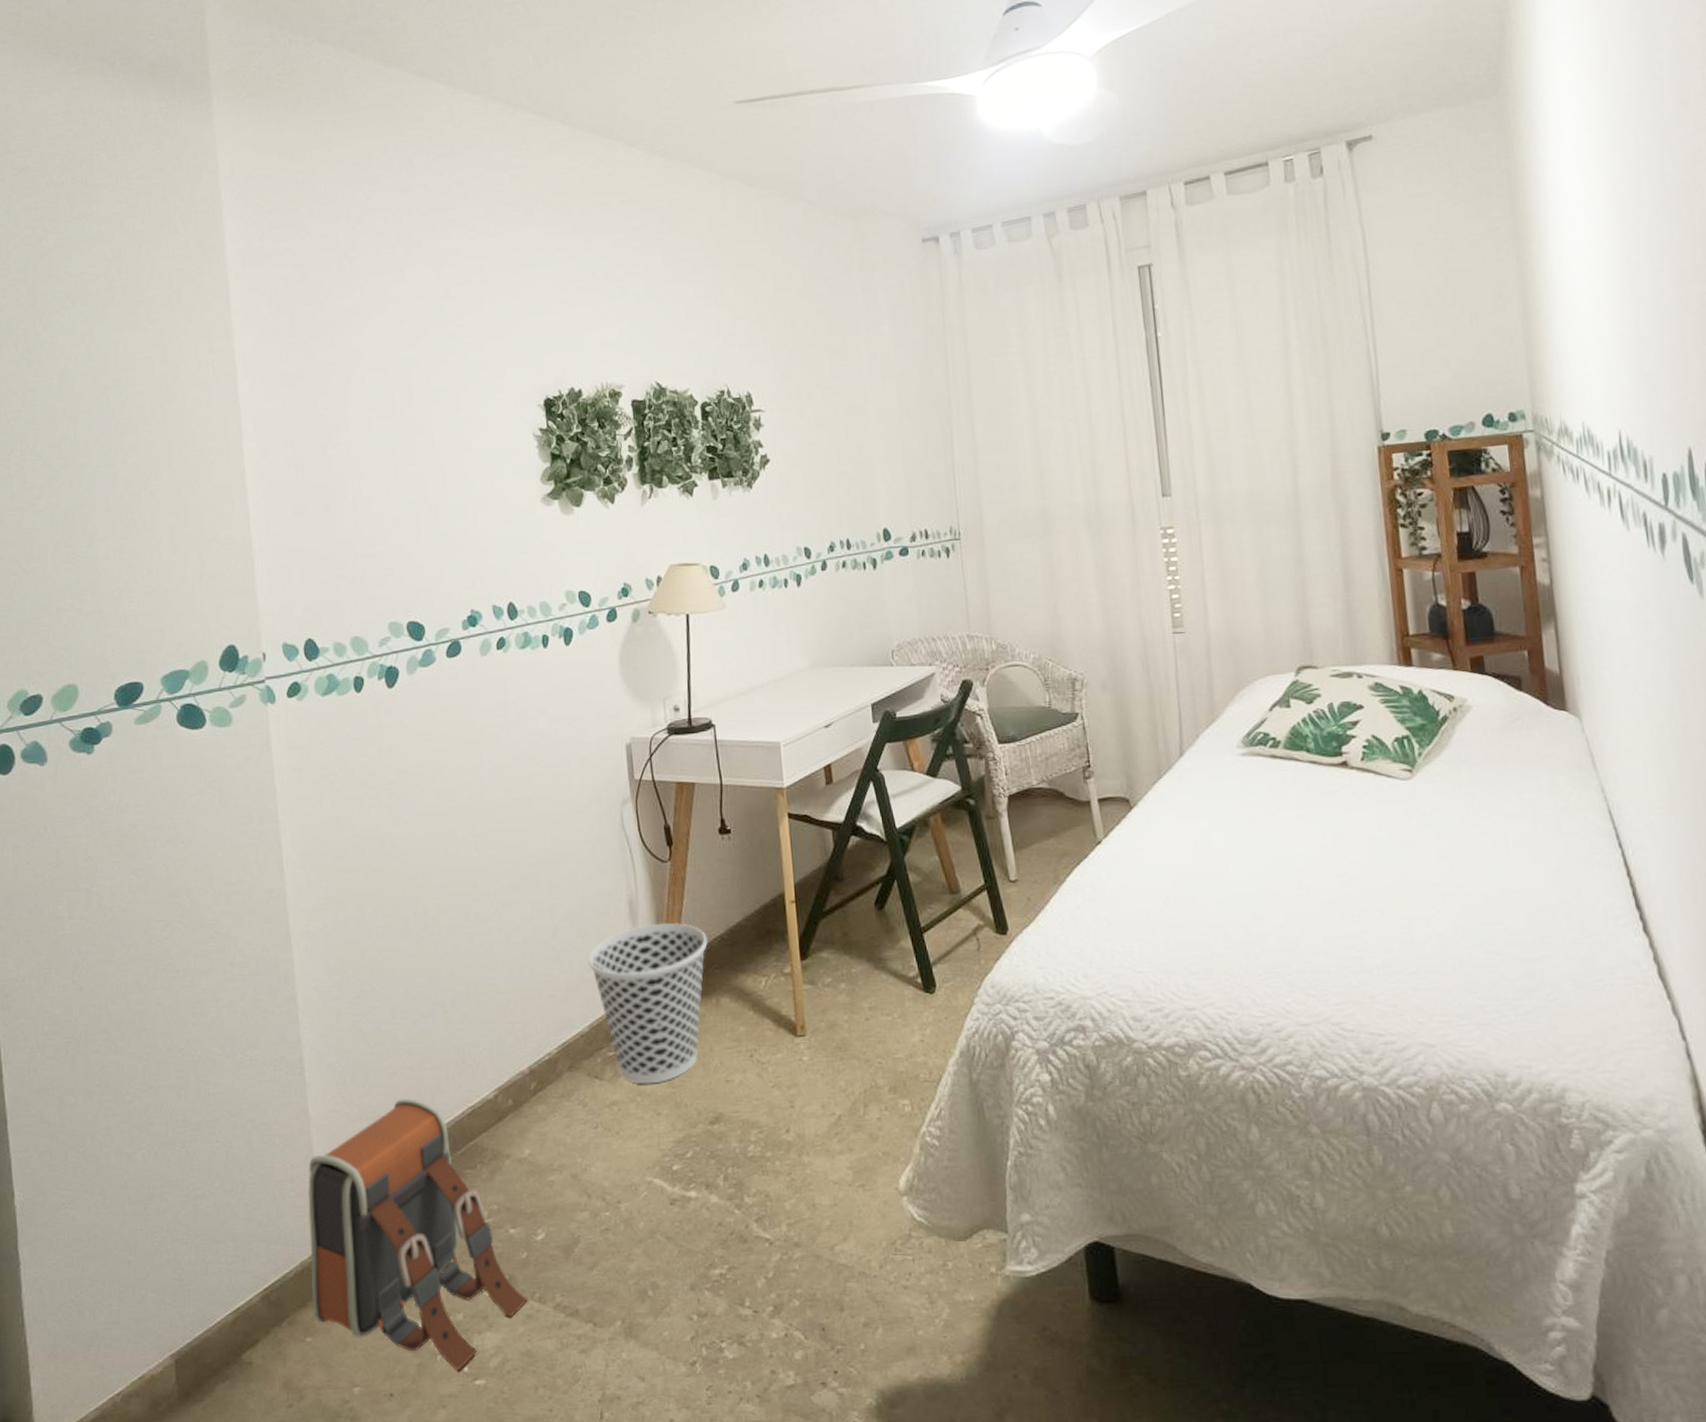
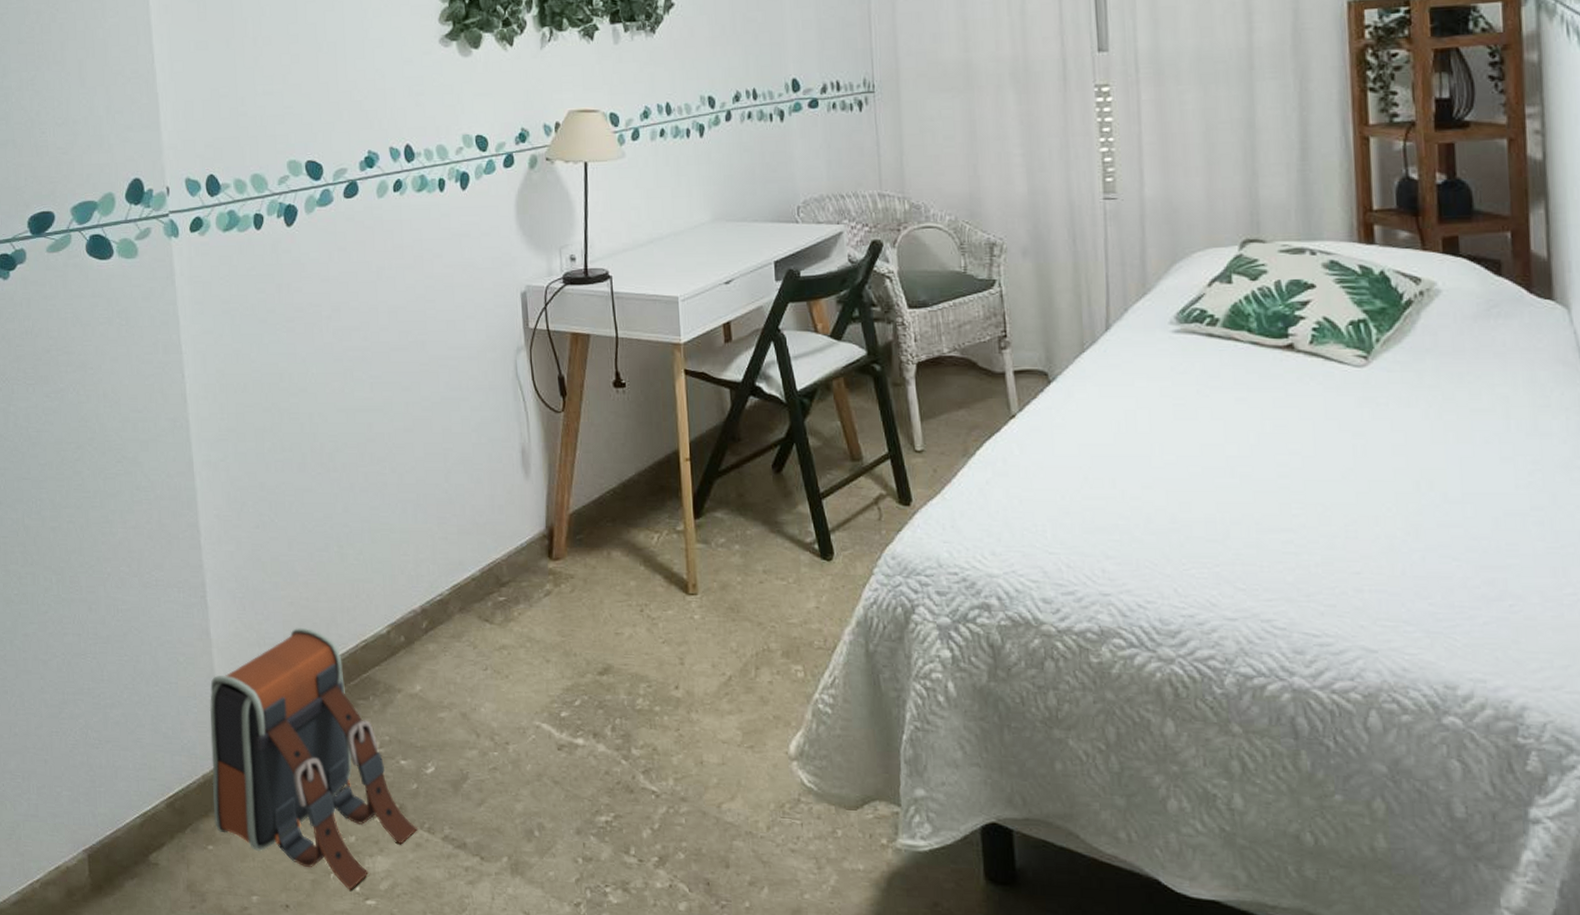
wastebasket: present [588,923,708,1085] -> none [480,474,600,631]

